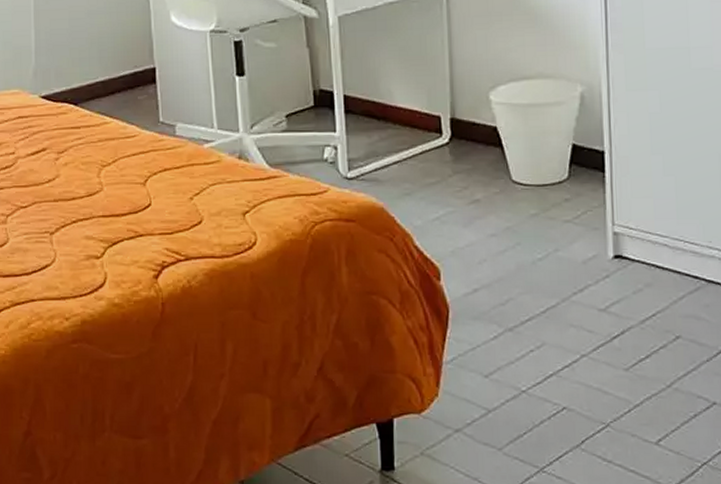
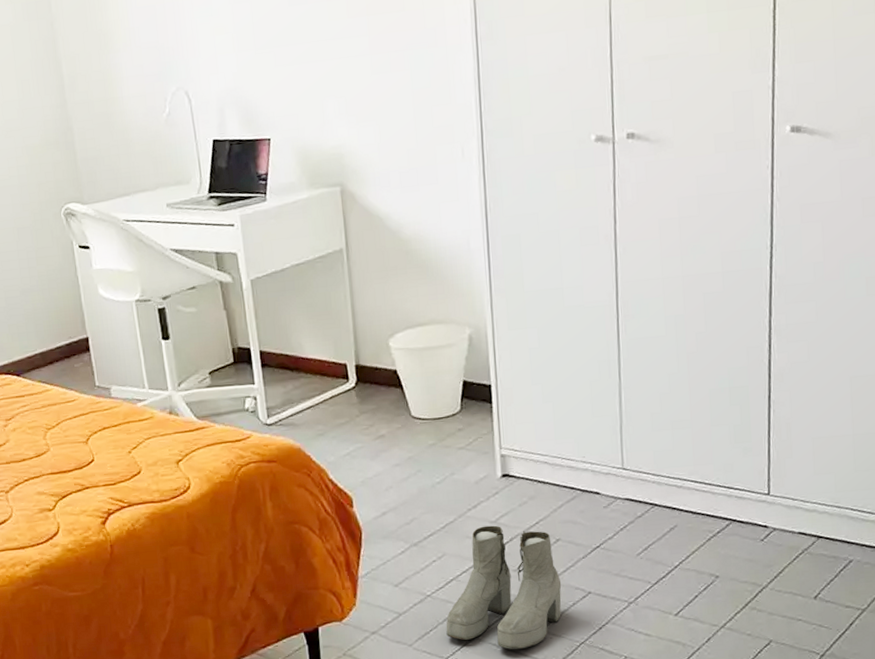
boots: none [542,314,681,466] -> present [446,525,562,650]

